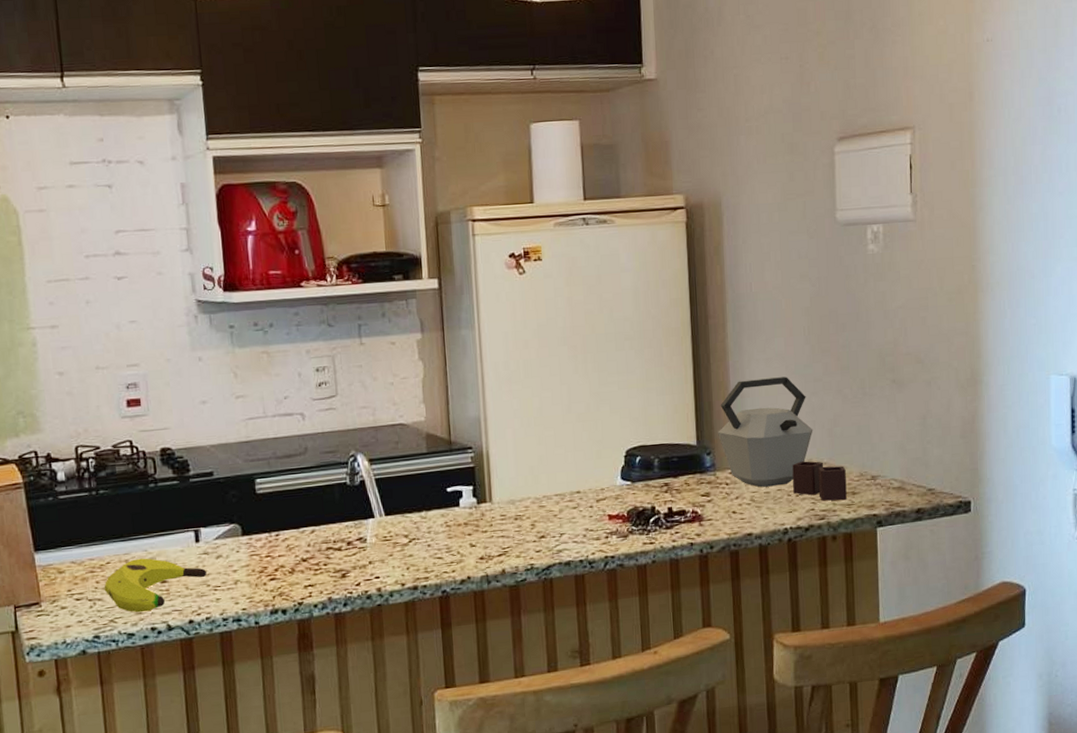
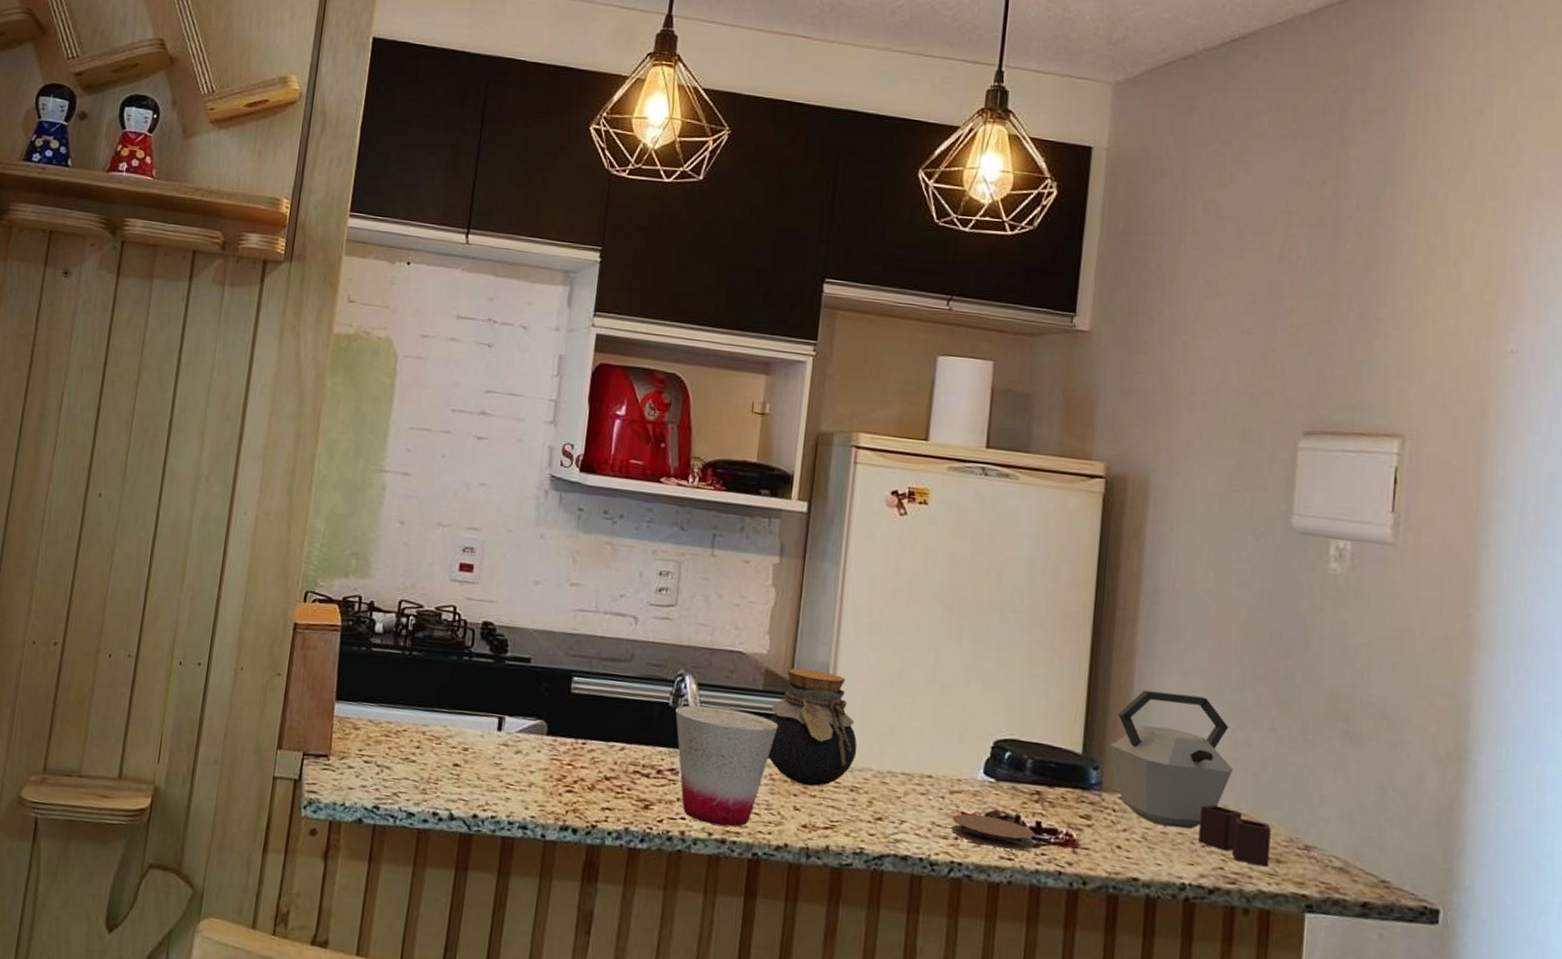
banana: present [104,558,207,613] -> none [394,733,502,794]
cup: none [353,474,446,577] -> present [675,705,779,827]
jar: none [437,424,515,525] -> present [768,668,858,787]
coaster: none [601,512,669,537] -> present [951,813,1035,850]

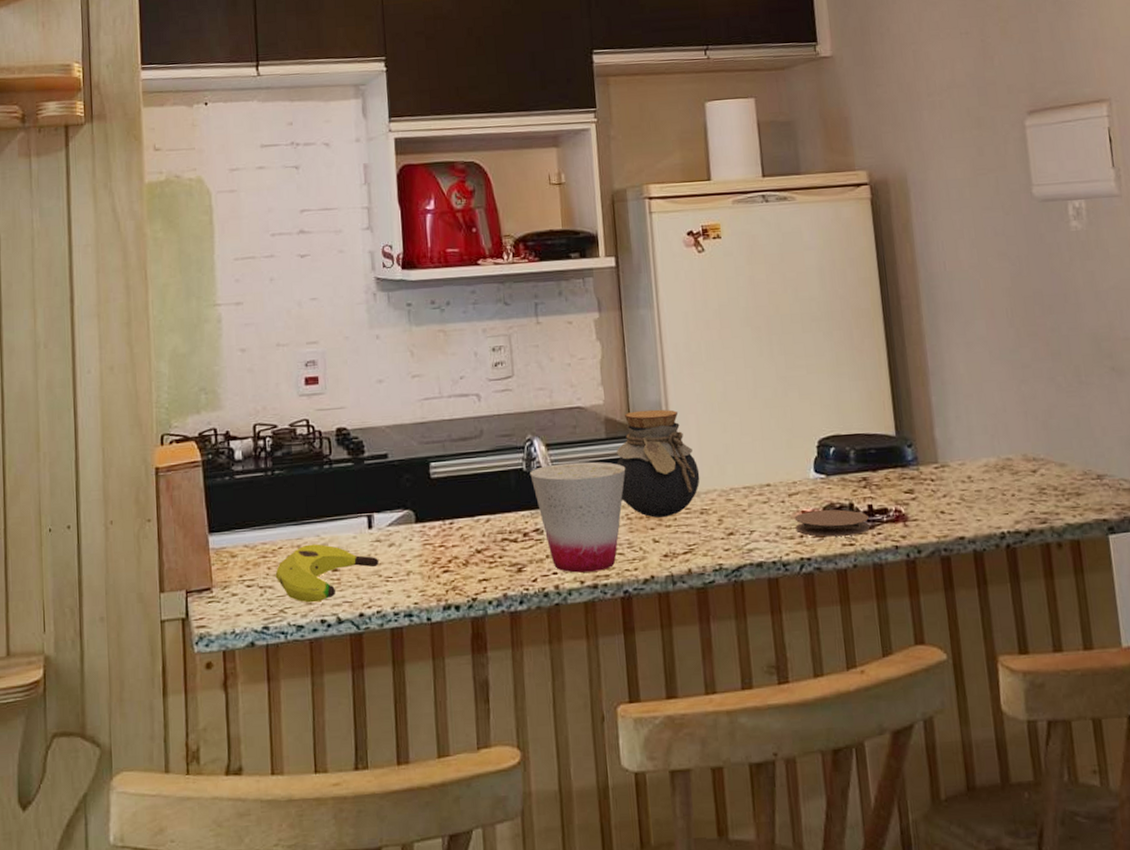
banana: none [394,733,502,794] -> present [275,544,379,603]
kettle: present [1110,689,1271,868] -> none [918,362,1071,503]

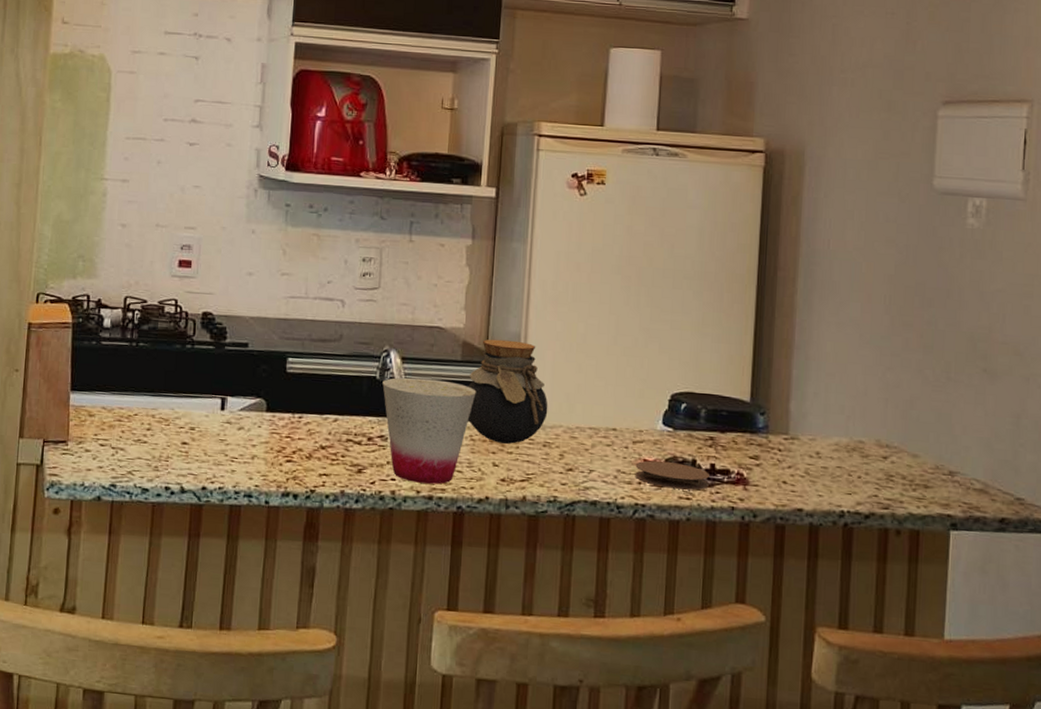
banana: present [275,544,379,603] -> none [127,415,226,470]

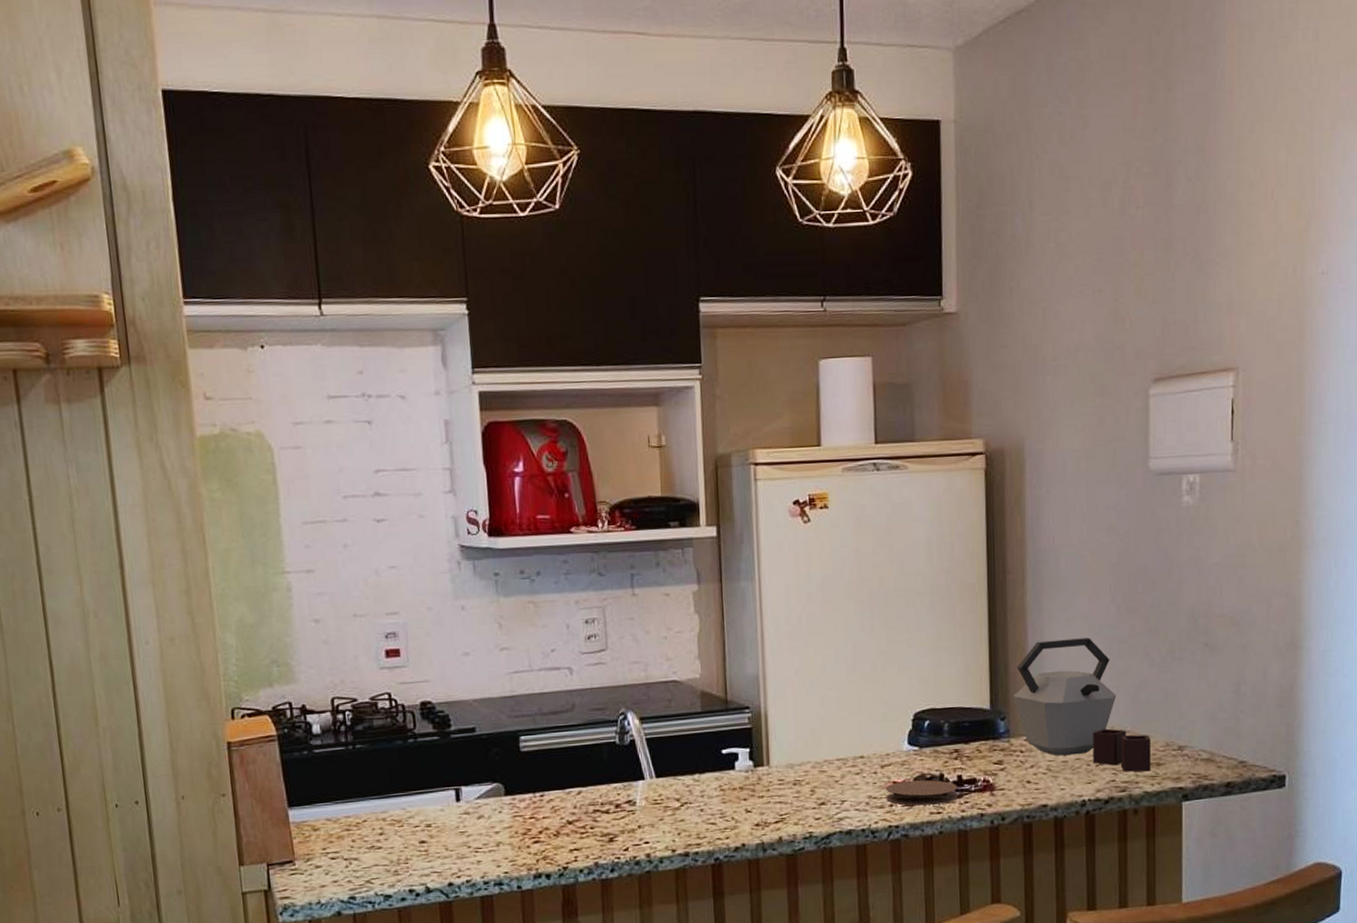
cup: present [382,377,477,485] -> none [623,734,721,842]
jar: present [468,339,548,444] -> none [711,683,795,789]
kettle: none [775,341,919,493] -> present [1013,638,1151,772]

